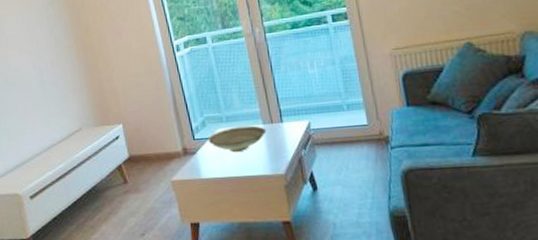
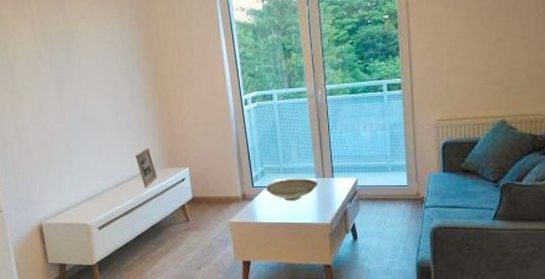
picture frame: none [64,106,90,149] -> present [135,147,158,187]

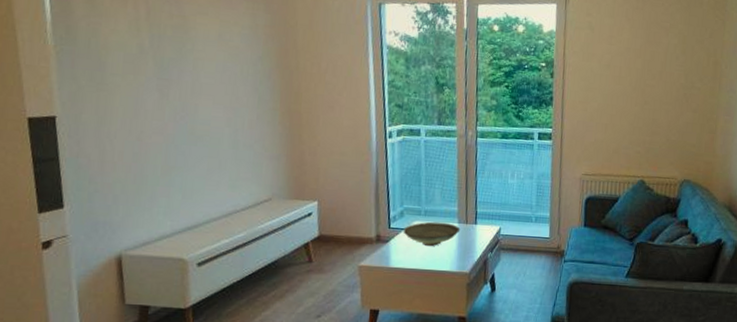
picture frame: present [135,147,158,187] -> none [253,174,279,220]

